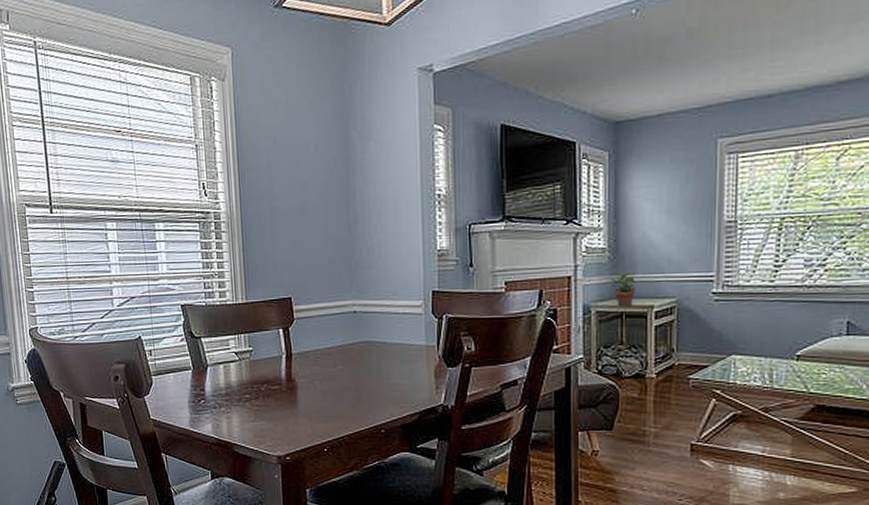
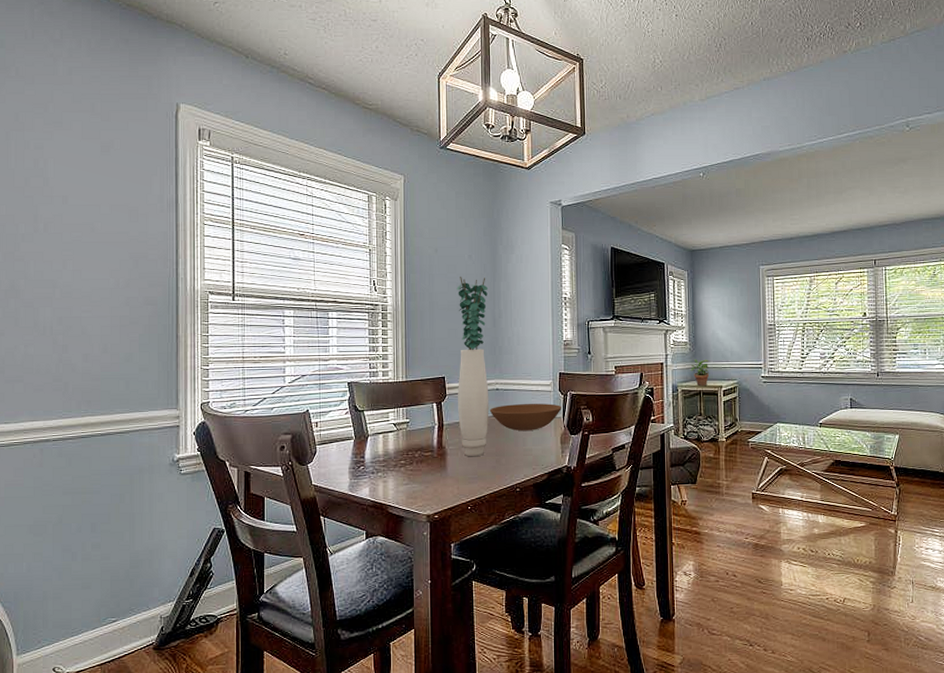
vase: none [301,173,346,392] -> present [456,277,489,457]
bowl: none [346,329,435,362] -> present [489,403,562,431]

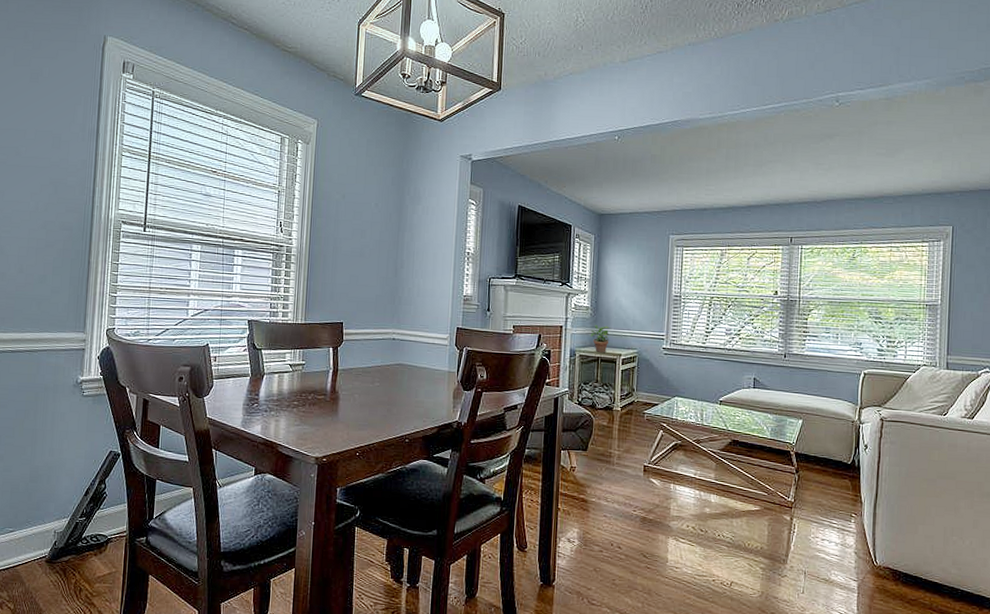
vase: present [456,277,489,457] -> none [353,224,392,404]
bowl: present [489,403,562,431] -> none [384,355,457,383]

